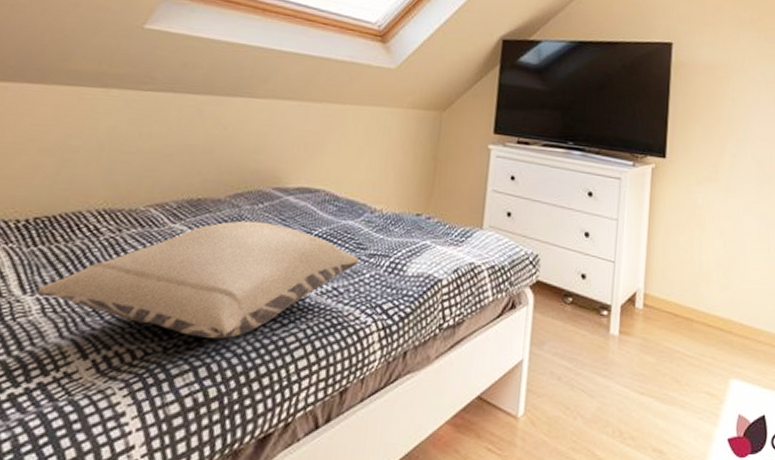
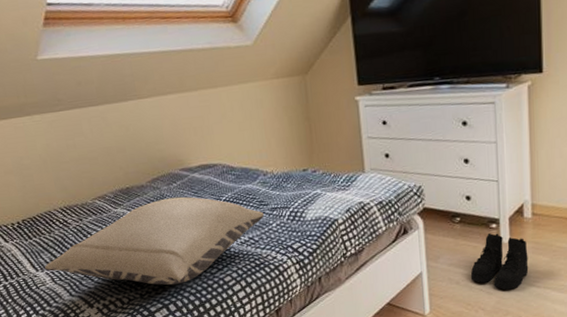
boots: none [573,320,636,394] -> present [470,232,529,290]

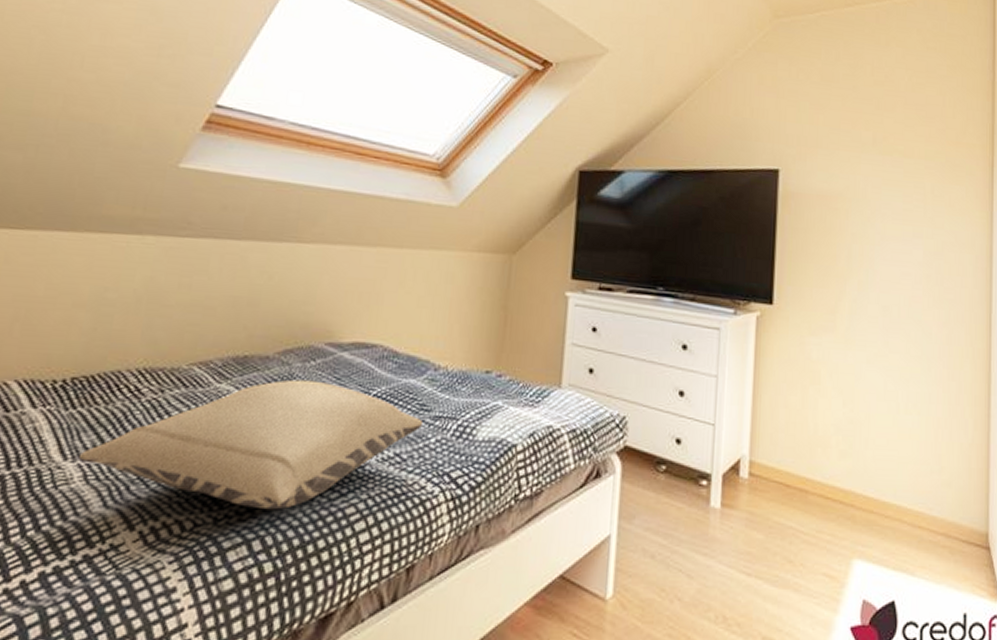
boots: present [470,232,529,290] -> none [669,491,741,575]

